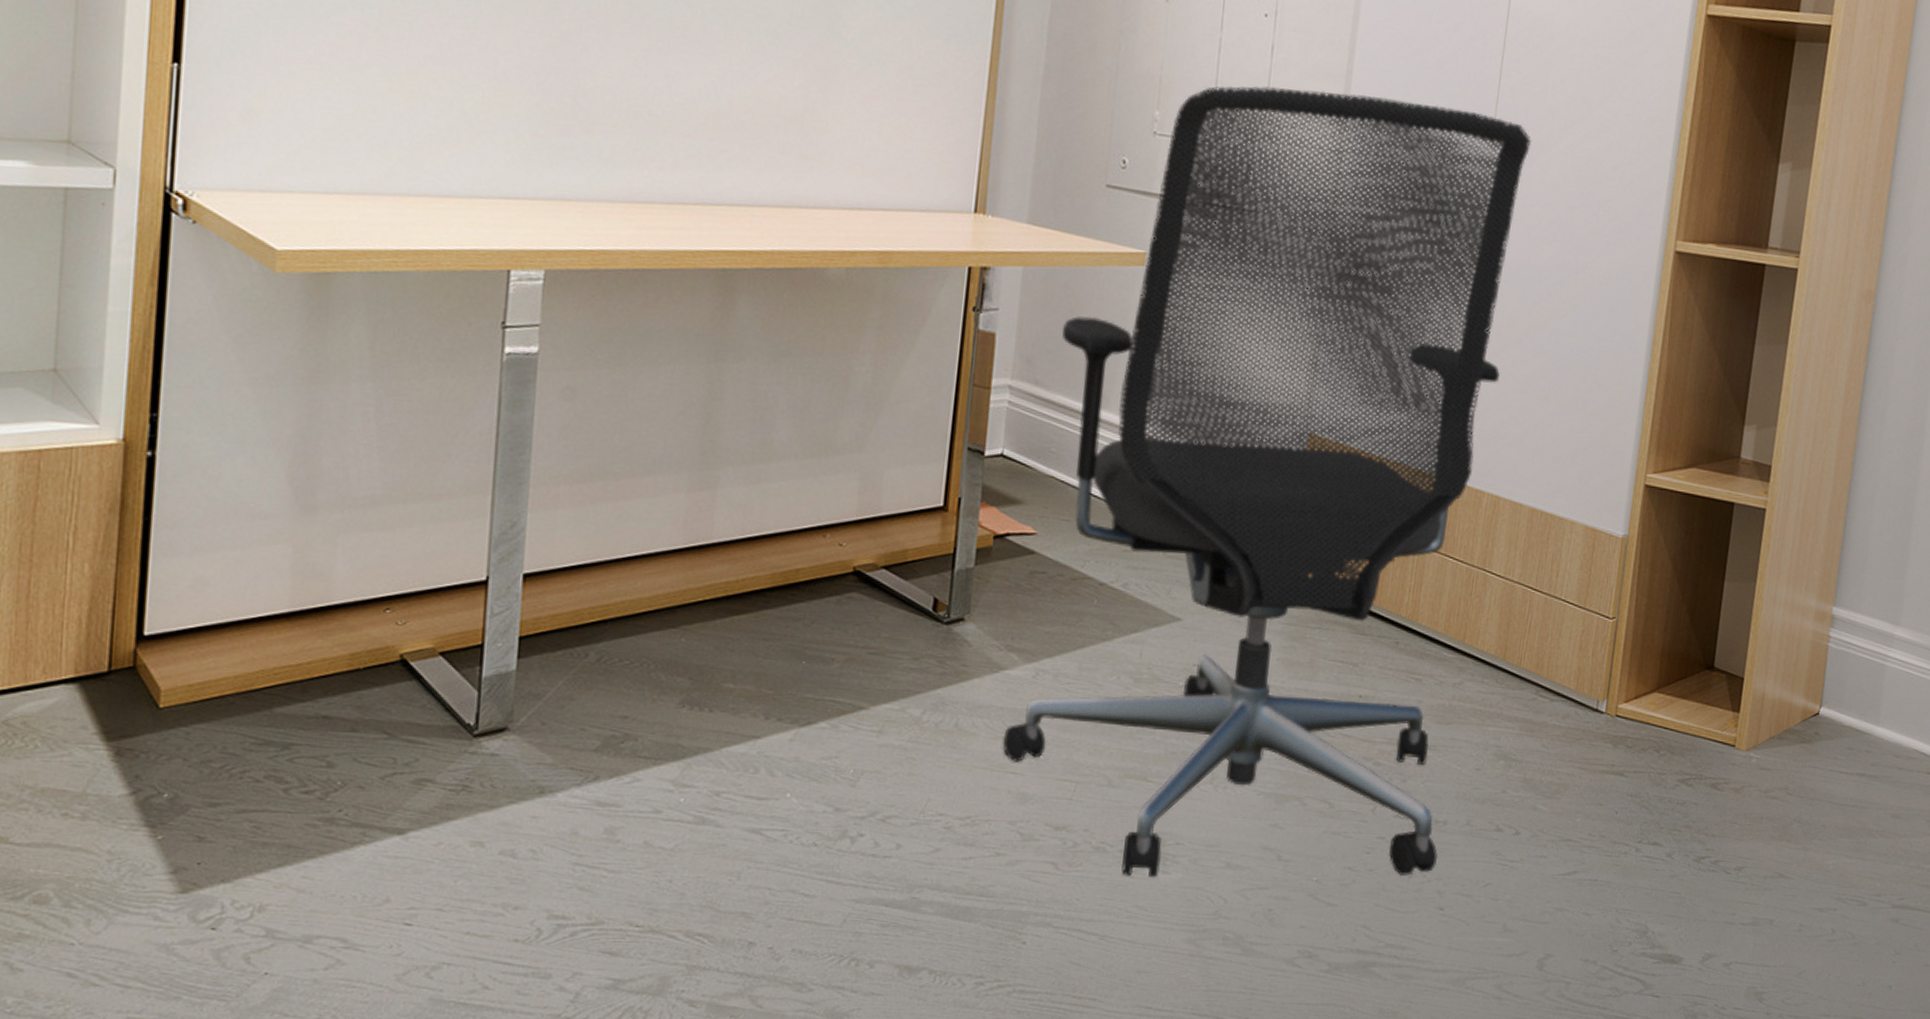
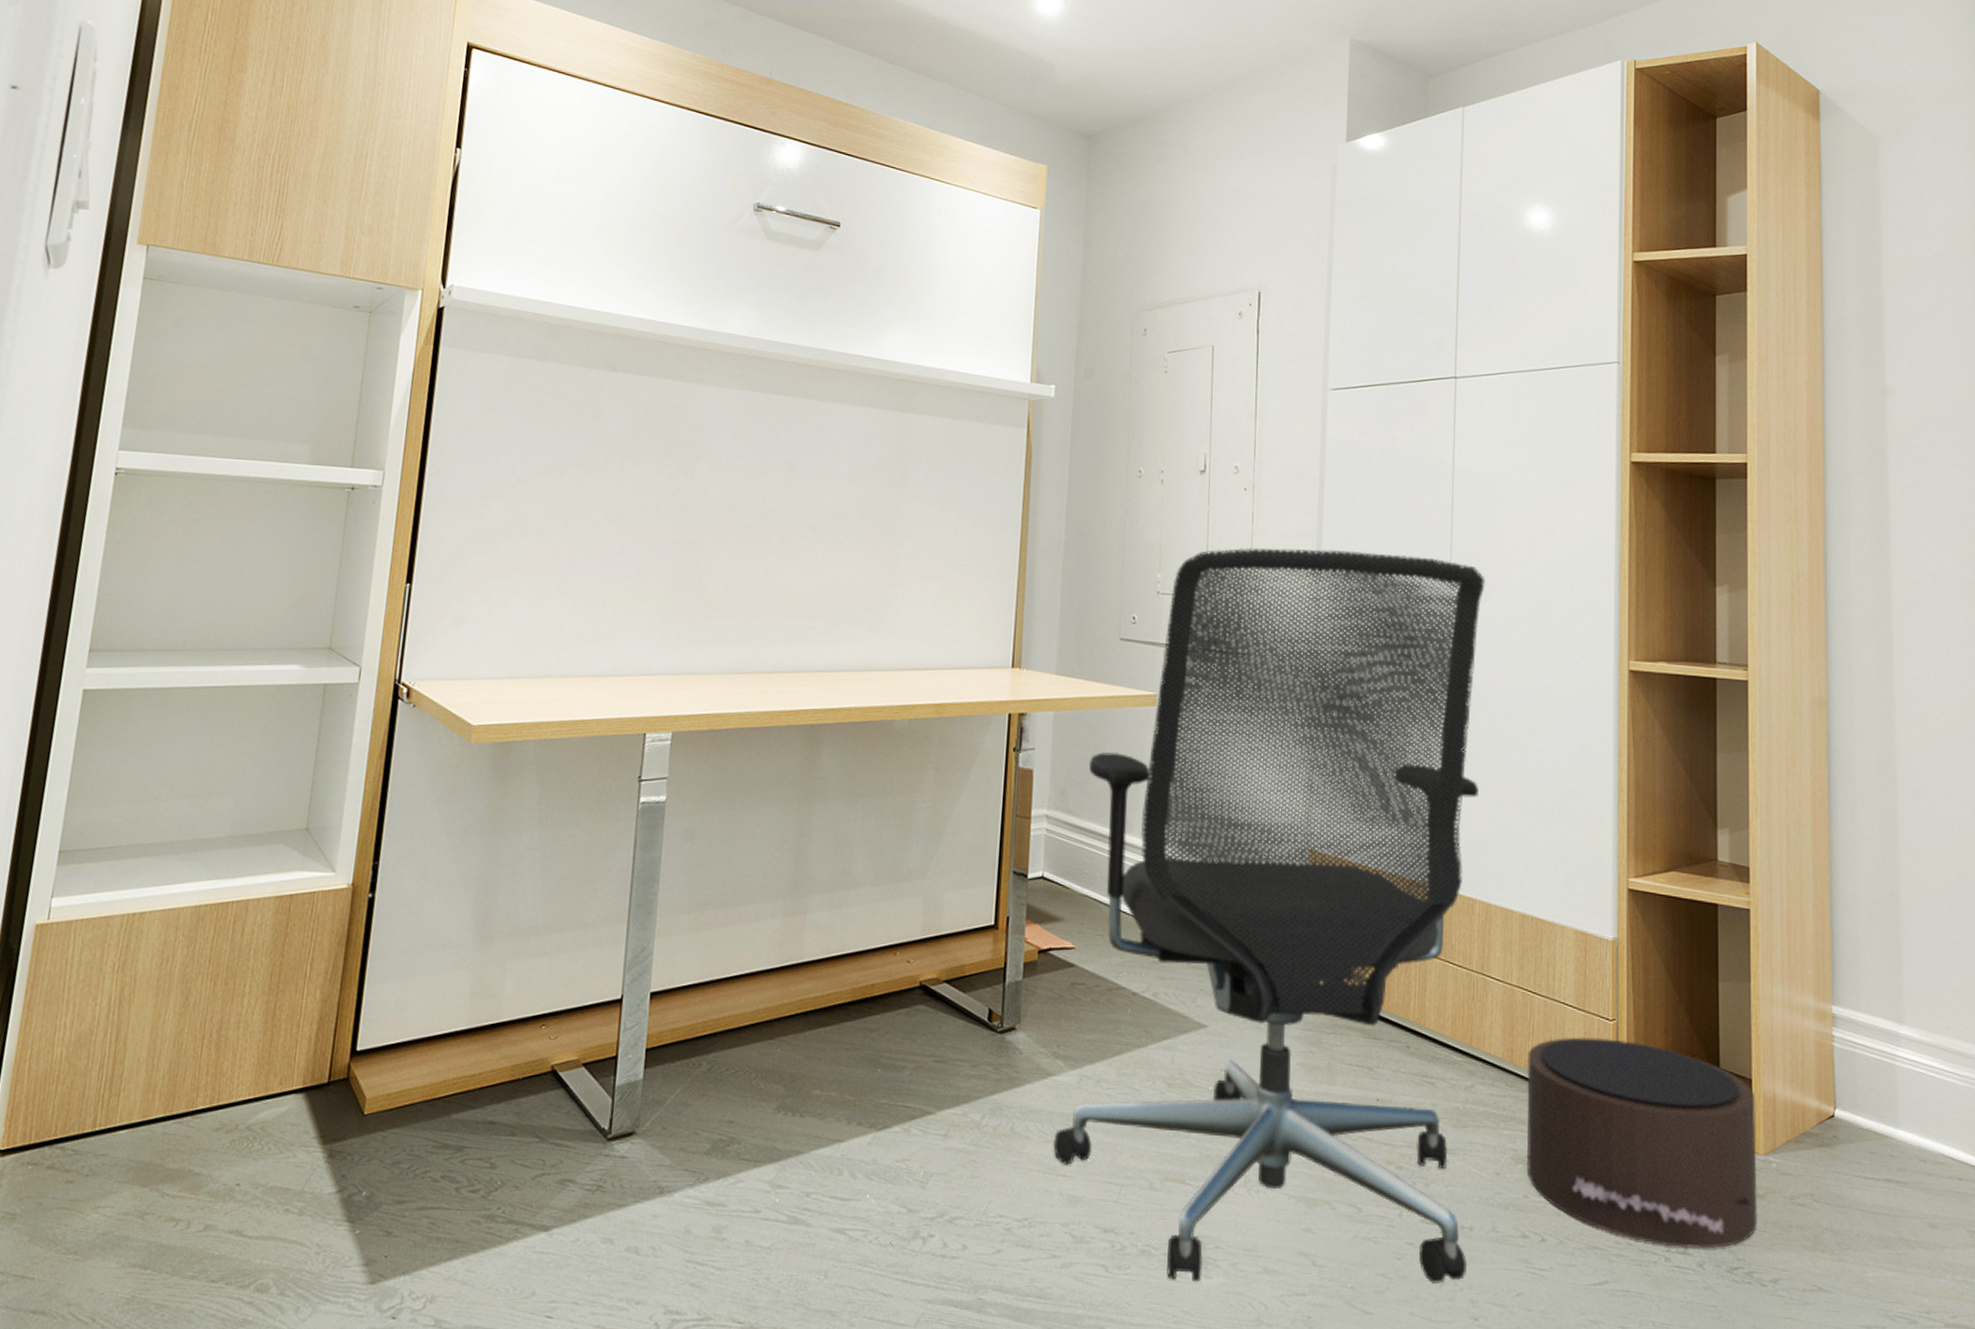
pouf: none [1508,634,1745,840] -> present [1526,1036,1757,1249]

